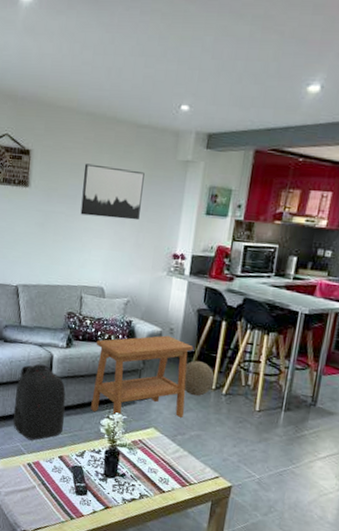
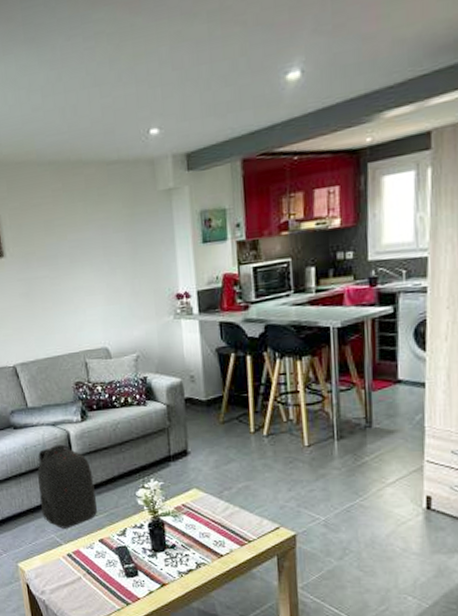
wall art: present [80,163,145,221] -> none [58,212,130,274]
side table: present [91,335,194,419] -> none [112,384,226,484]
decorative ball: present [184,360,215,397] -> none [216,405,252,445]

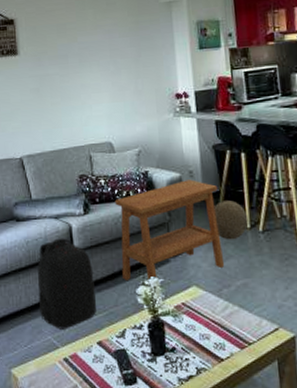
side table: none [112,384,226,484] -> present [114,179,225,281]
decorative ball: none [216,405,252,445] -> present [214,200,249,240]

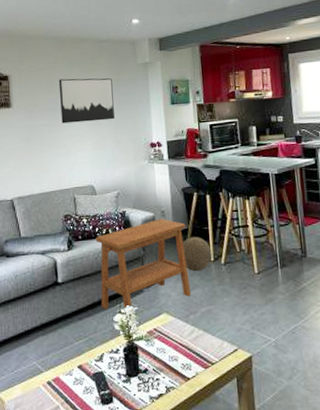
backpack: present [37,238,97,329] -> none [24,272,78,355]
wall art: none [70,20,134,73] -> present [58,78,115,124]

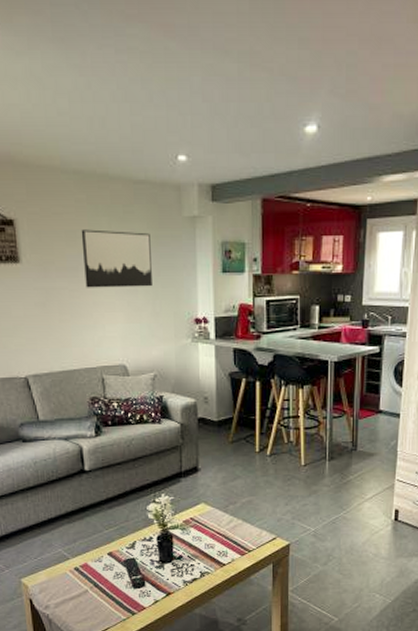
side table: present [95,218,192,310] -> none [127,405,233,499]
decorative ball: present [182,237,212,272] -> none [226,426,258,463]

